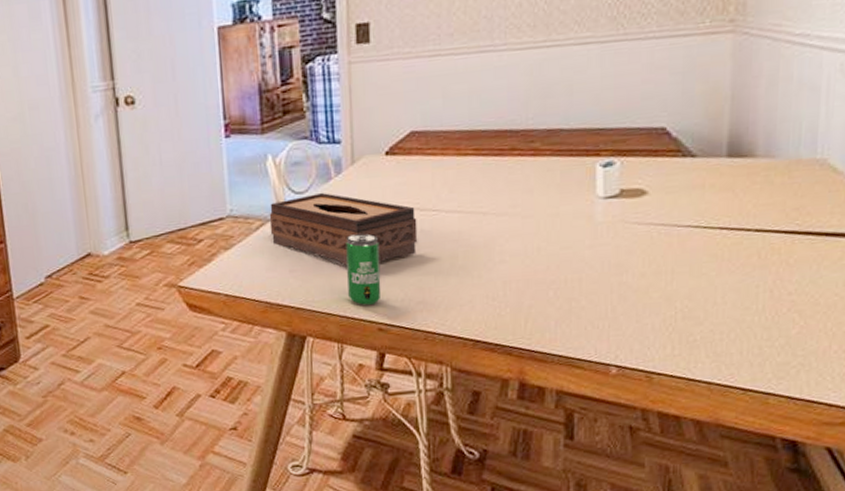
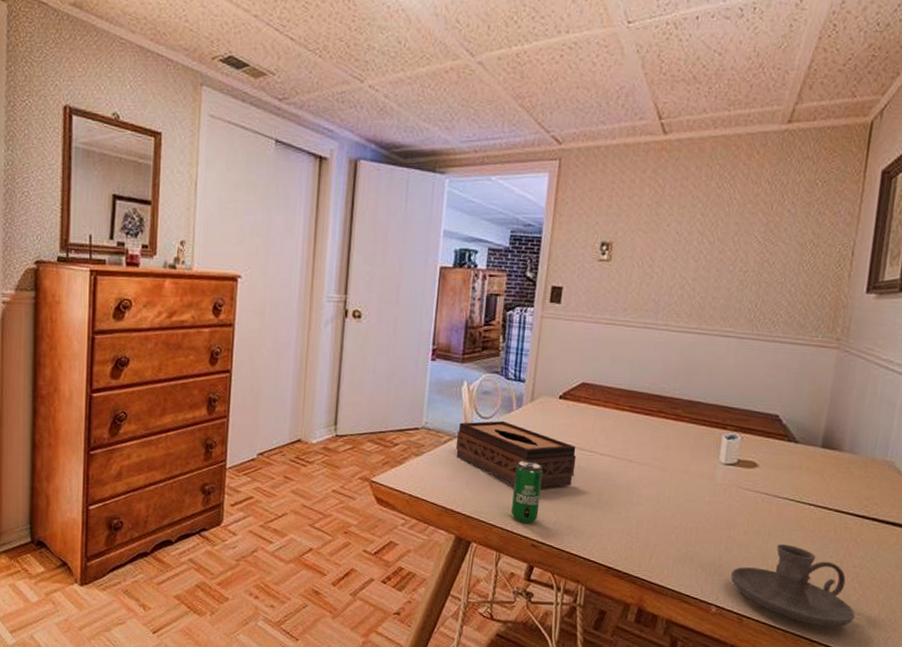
candle holder: none [629,280,798,371] -> present [730,543,855,627]

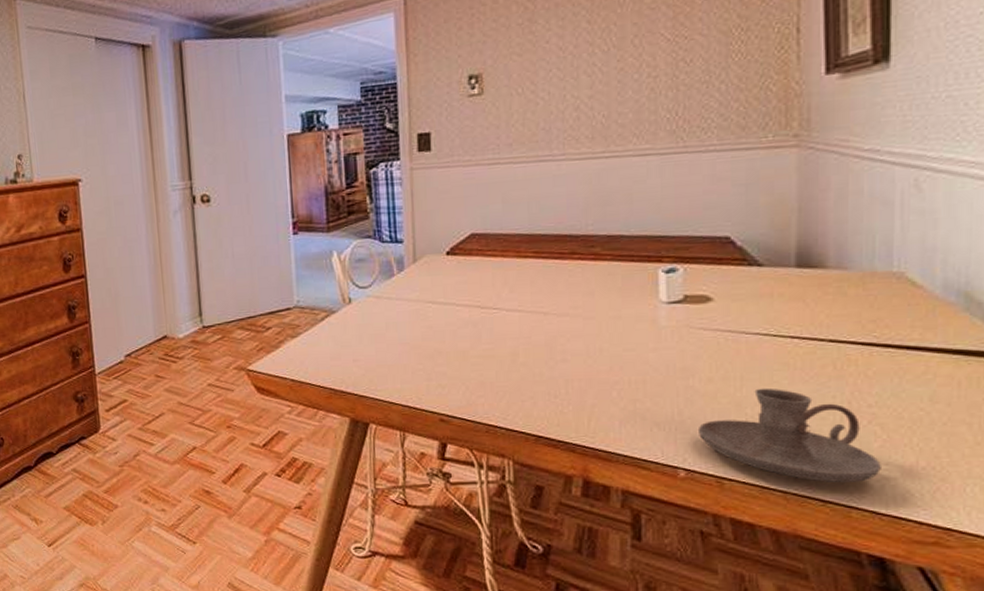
tissue box: present [455,420,577,488] -> none [334,287,479,357]
beverage can: present [511,461,543,524] -> none [408,328,443,397]

